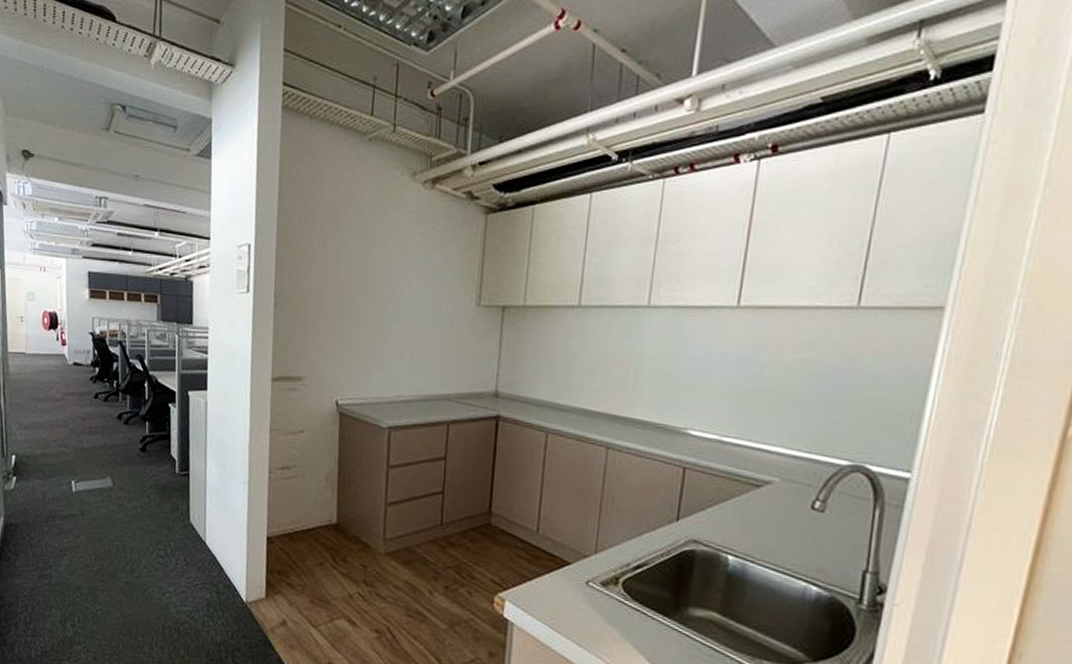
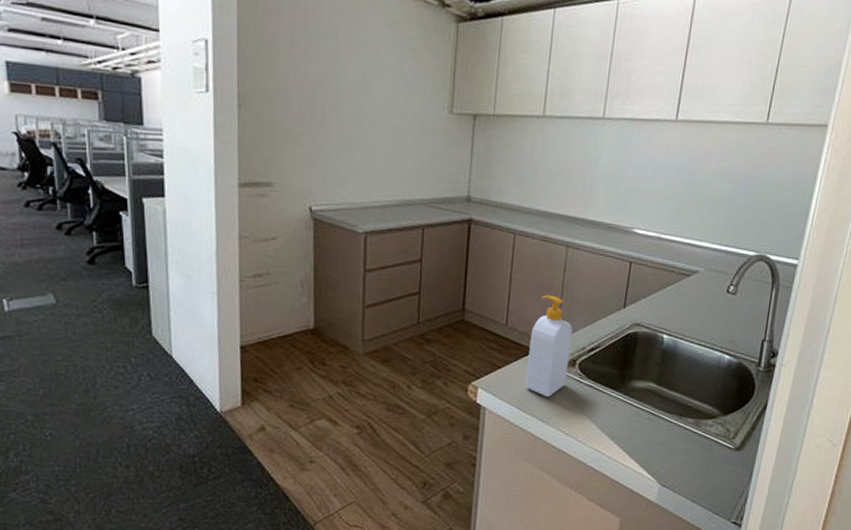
soap bottle: none [560,501,615,619] -> present [526,295,573,398]

